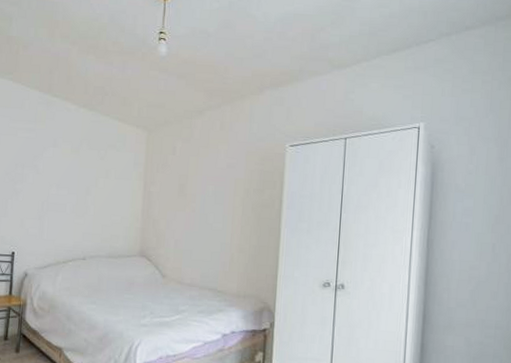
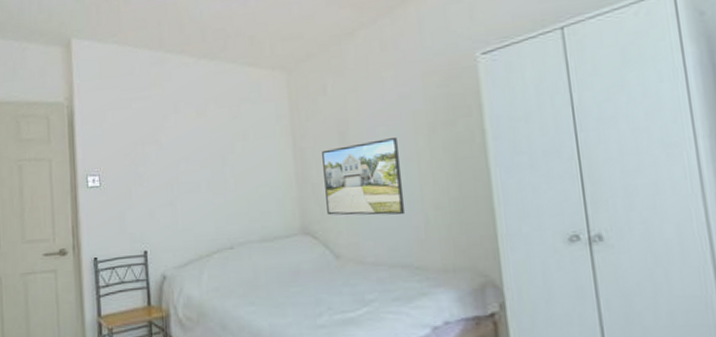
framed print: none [161,195,221,253] -> present [322,138,406,216]

